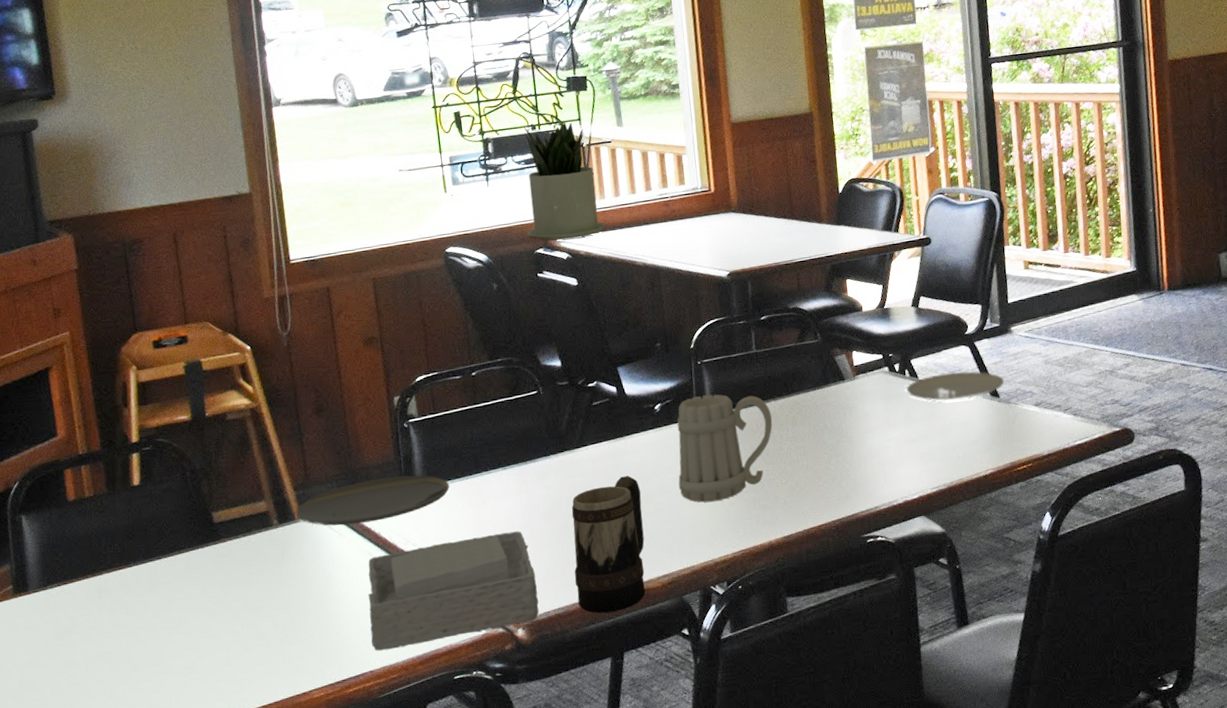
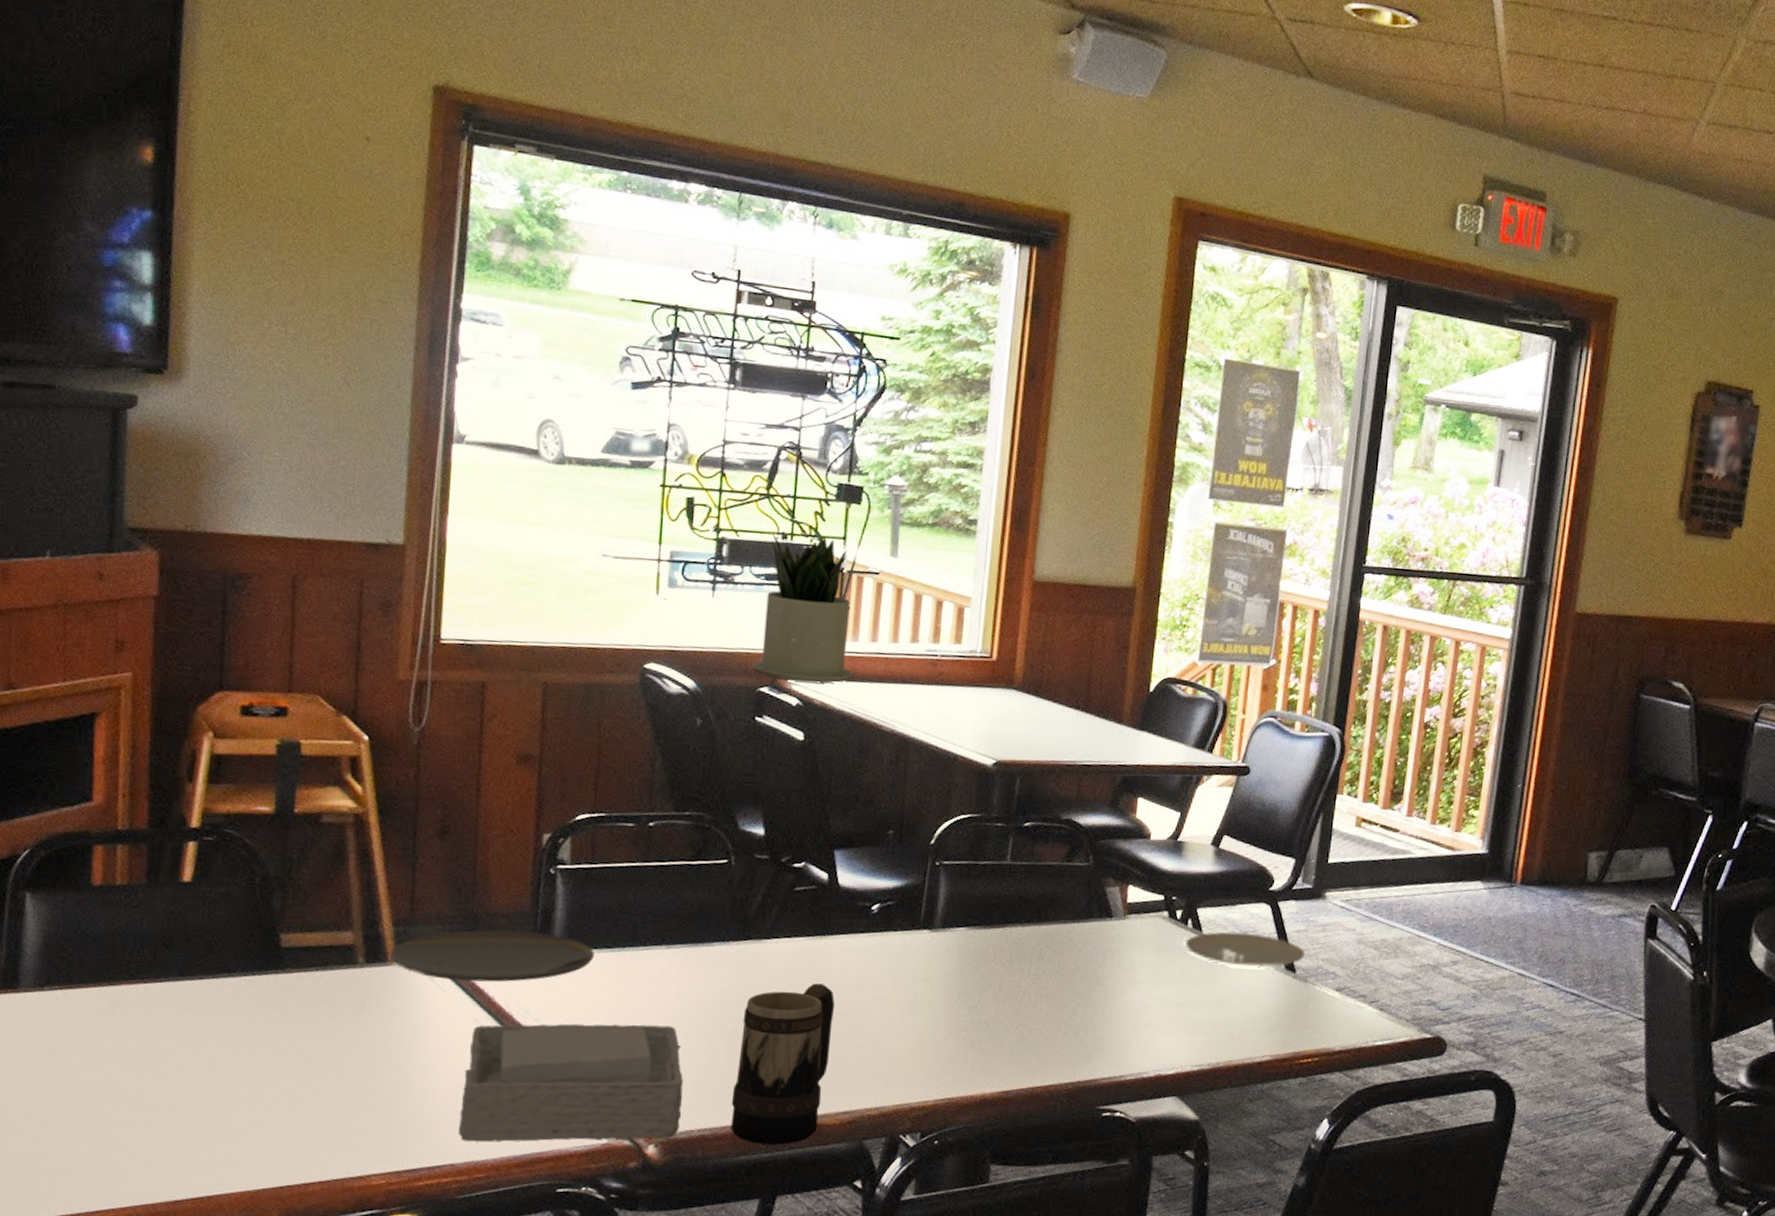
beer mug: present [677,394,773,502] -> none [883,903,1015,1034]

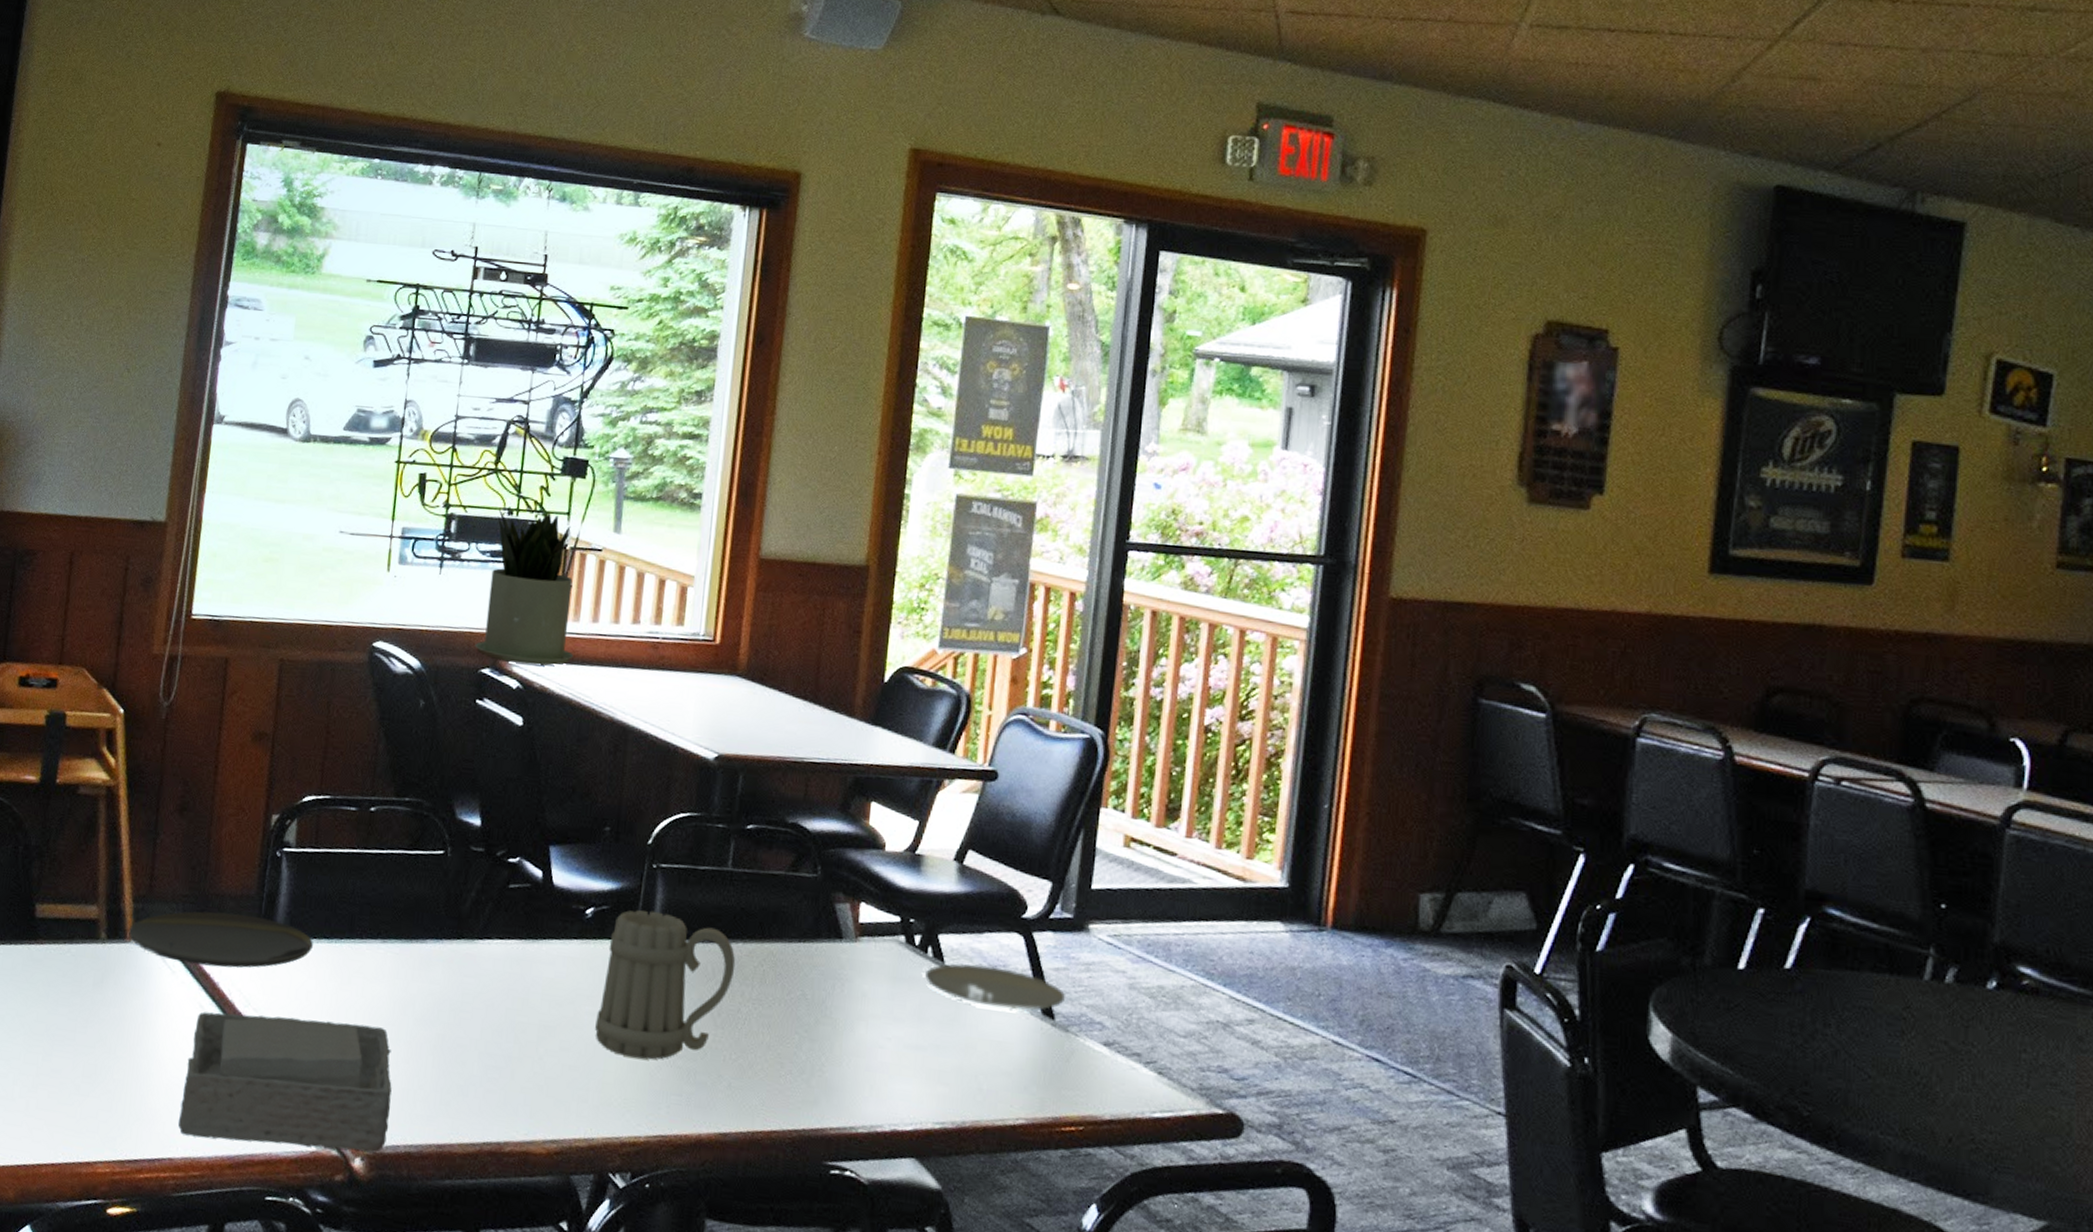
beer mug: present [731,983,836,1145] -> none [436,992,546,1172]
beer mug: none [883,903,1015,1034] -> present [595,910,736,1059]

